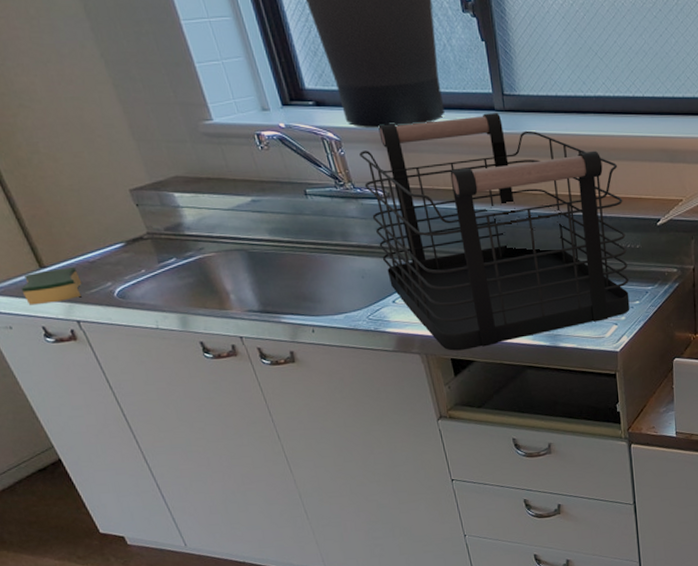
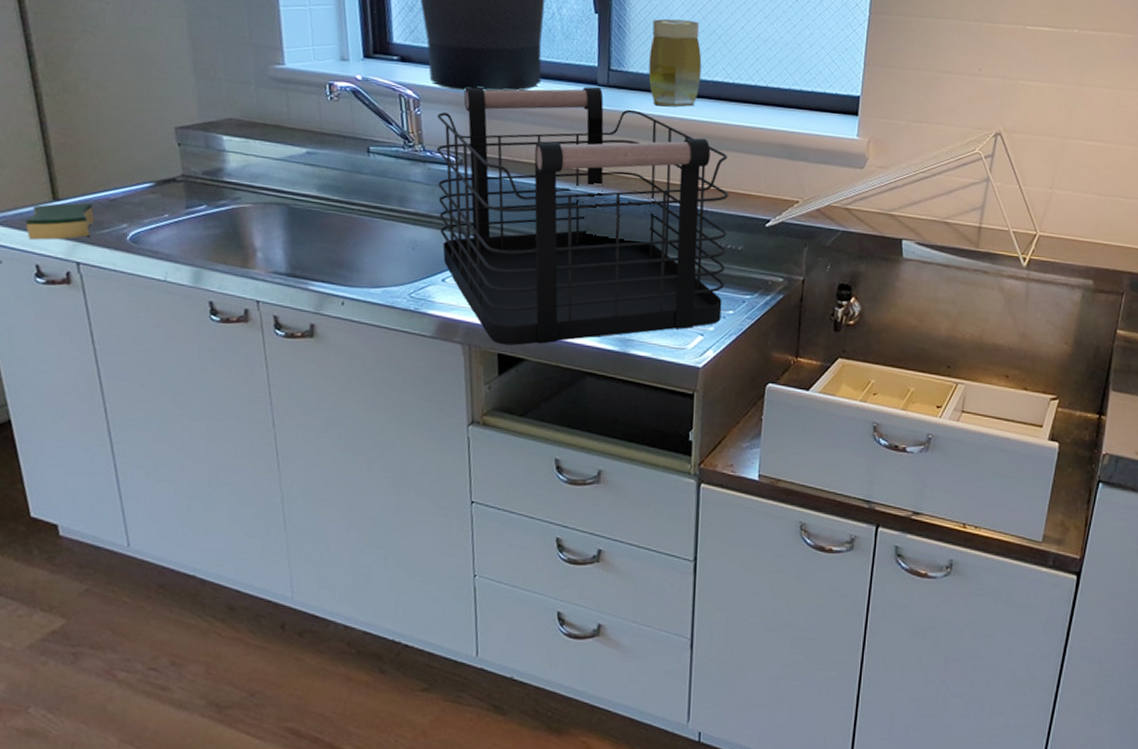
jar: none [535,40,585,125] -> present [648,18,702,108]

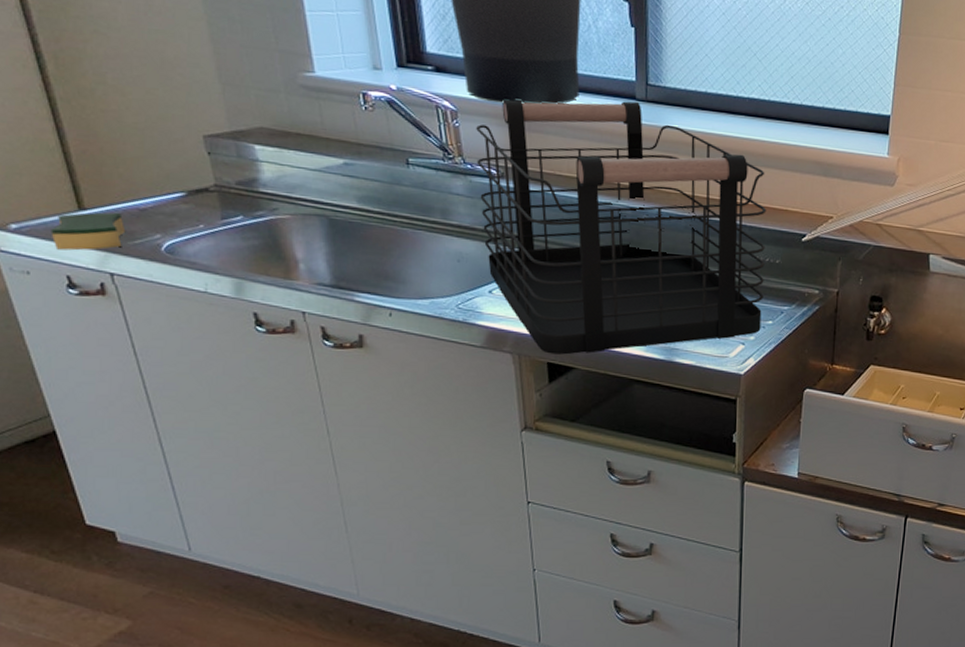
jar: present [648,18,702,108] -> none [686,34,738,124]

